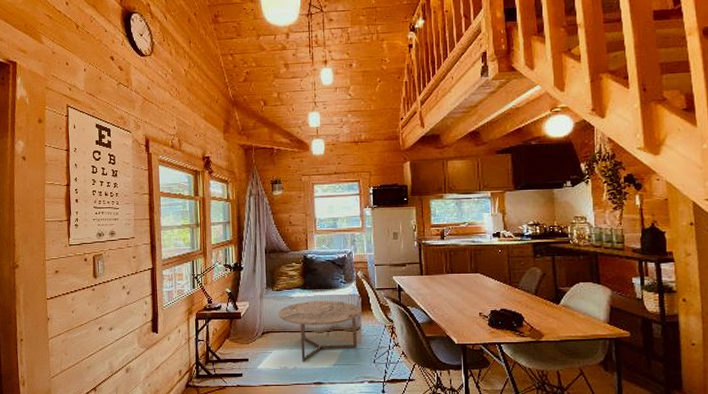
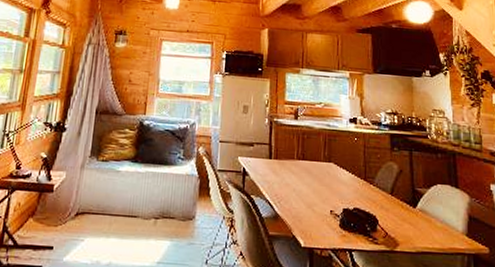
coffee table: present [278,301,361,362] -> none [99,177,197,256]

